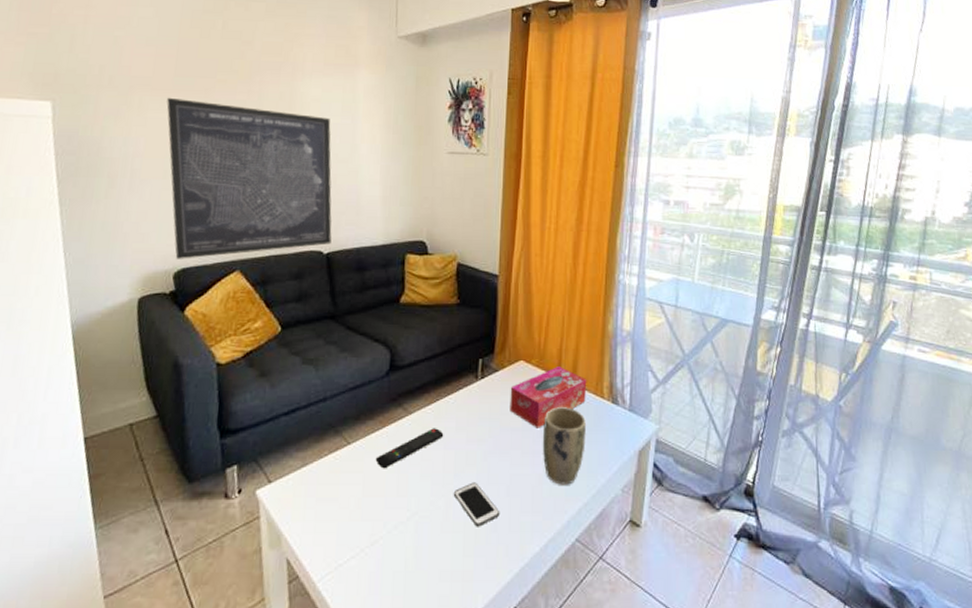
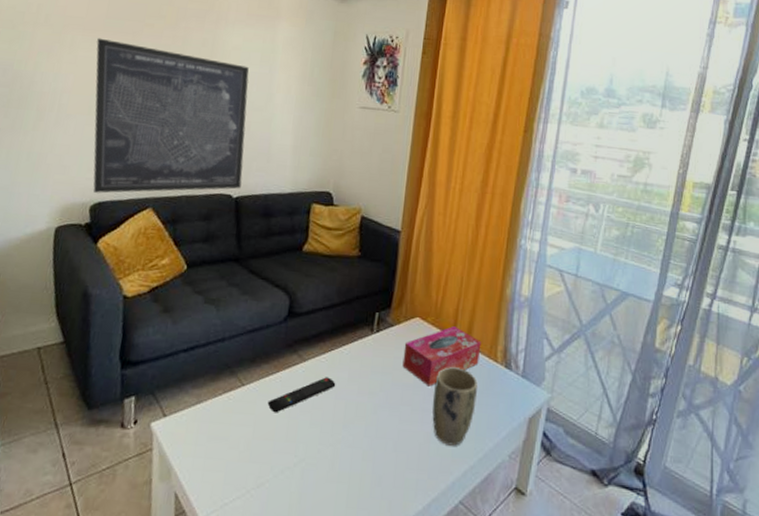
cell phone: present [453,482,500,527] -> none [341,434,386,480]

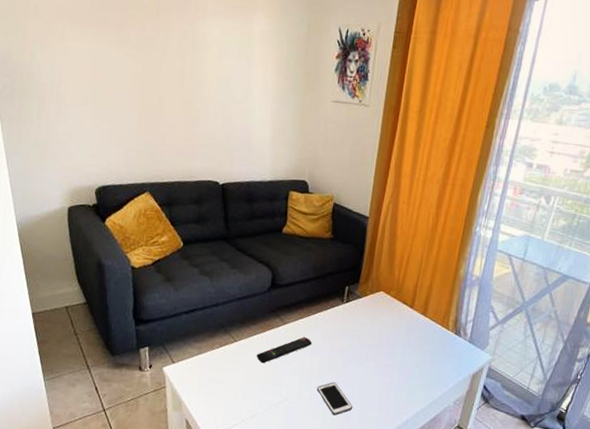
wall art: present [93,38,249,194] -> none [85,29,229,178]
cell phone: none [341,434,386,480] -> present [316,382,353,416]
tissue box: present [402,326,482,387] -> none [368,299,436,347]
plant pot: present [431,367,478,446] -> none [391,332,431,394]

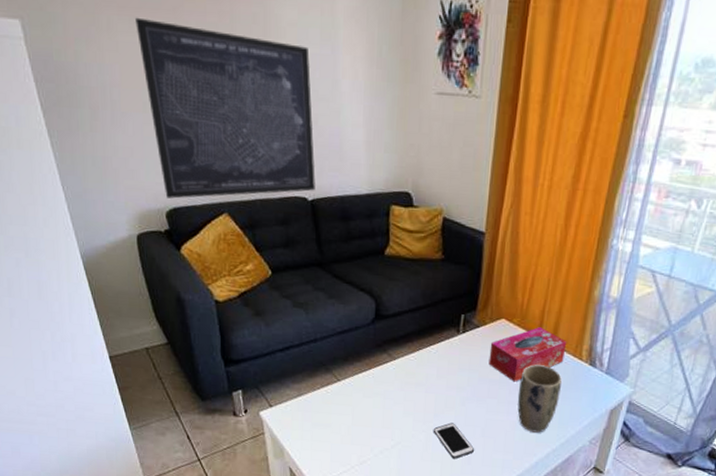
wall art: none [85,29,229,178] -> present [135,17,315,199]
remote control: present [256,337,312,364] -> none [363,373,426,405]
tissue box: none [368,299,436,347] -> present [488,327,567,382]
plant pot: none [391,332,431,394] -> present [517,364,562,433]

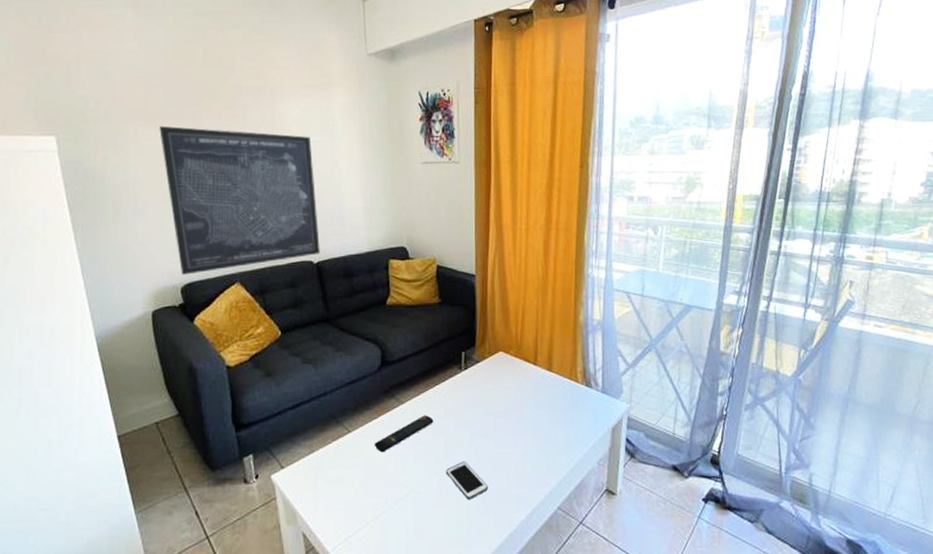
remote control: none [363,373,426,405] -> present [374,415,434,453]
tissue box: present [488,327,567,382] -> none [492,355,562,412]
plant pot: present [517,364,562,433] -> none [523,392,563,461]

